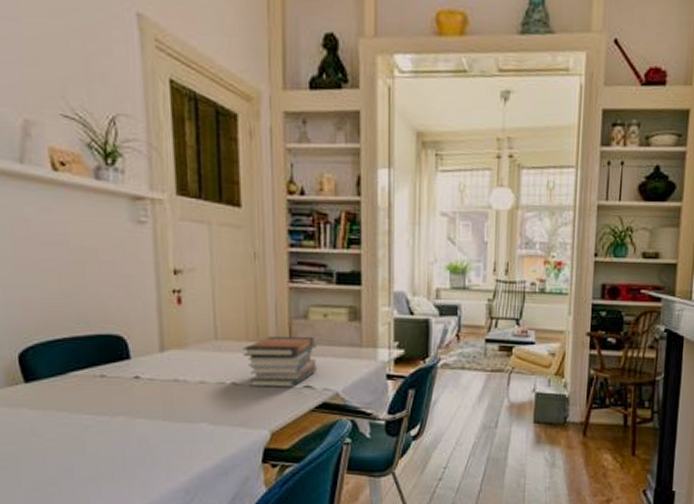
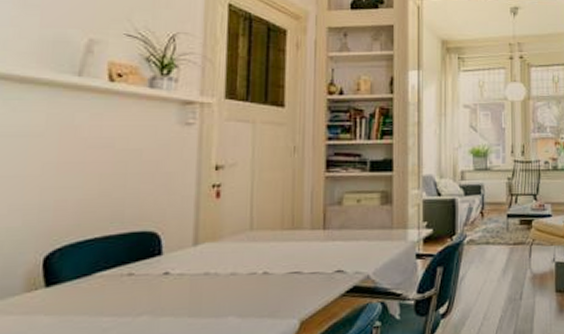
book stack: present [242,337,318,387] -> none [276,222,350,276]

